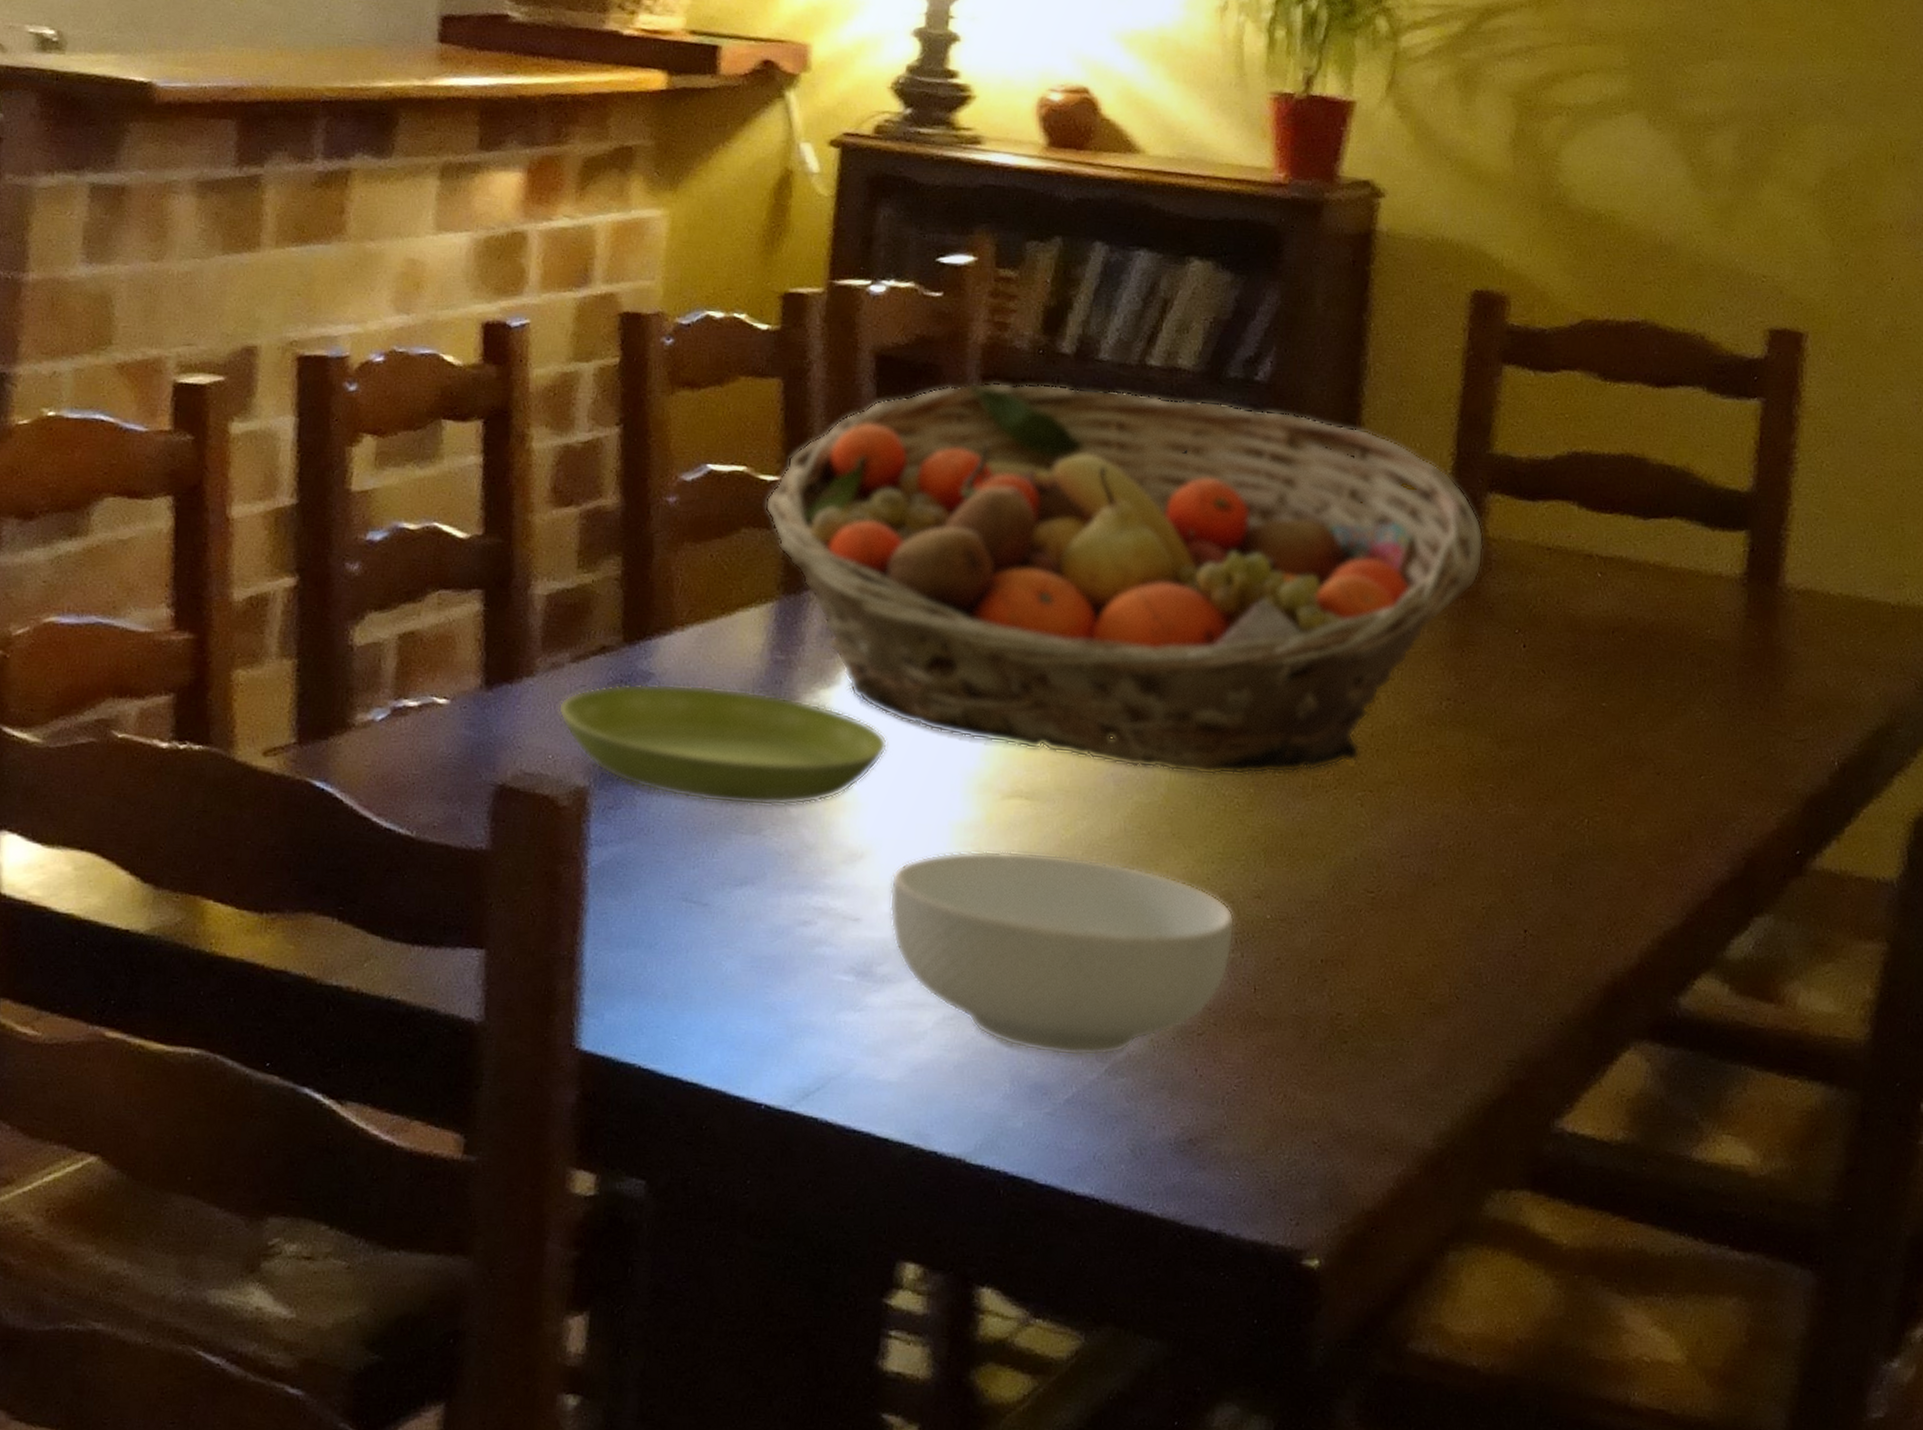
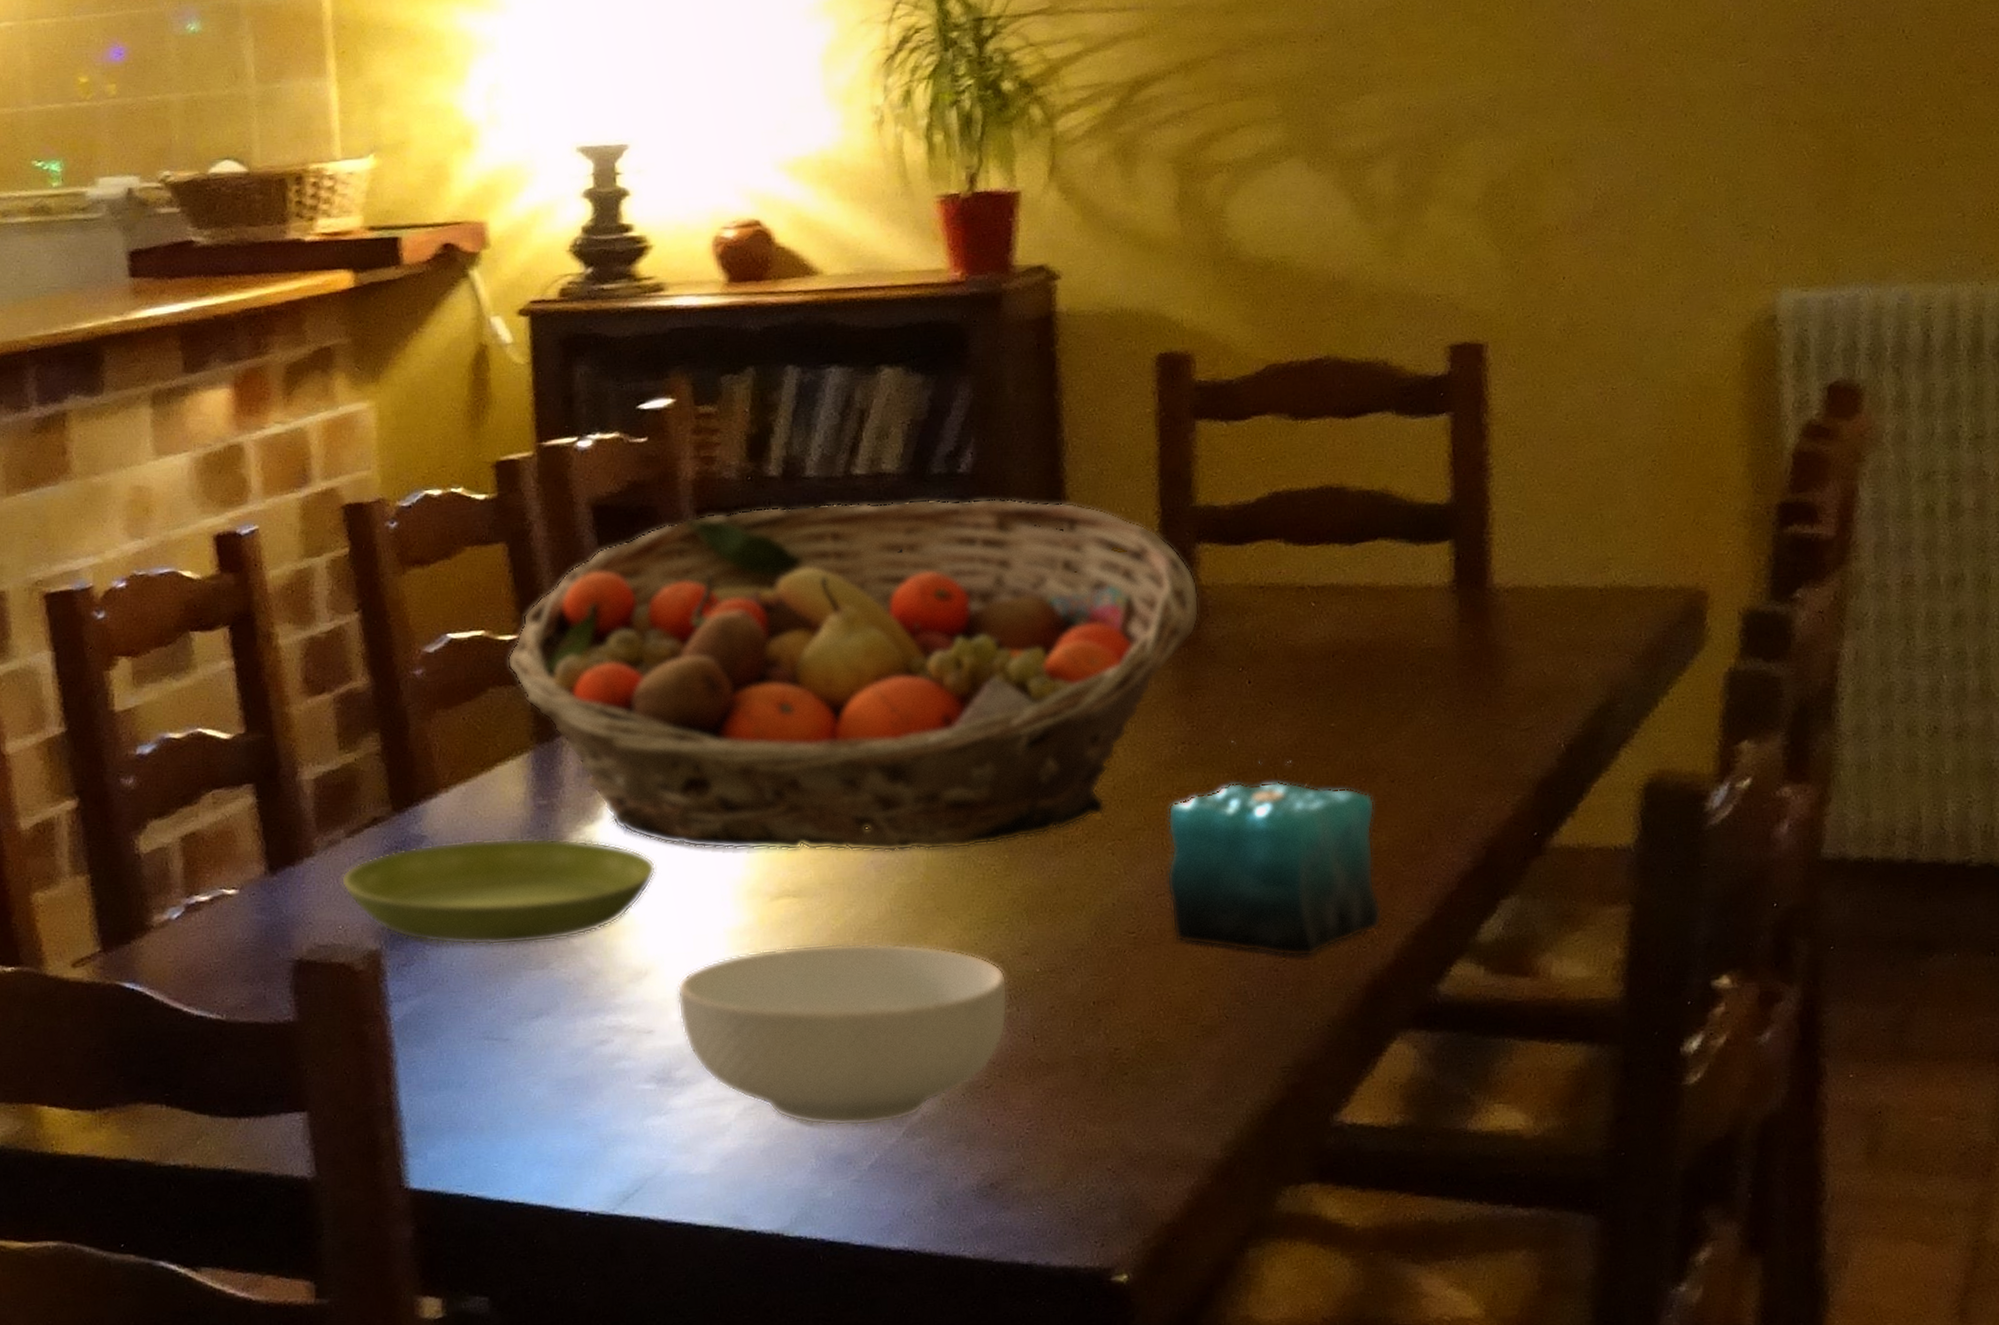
candle: none [1413,704,1637,947] -> present [1166,740,1382,957]

